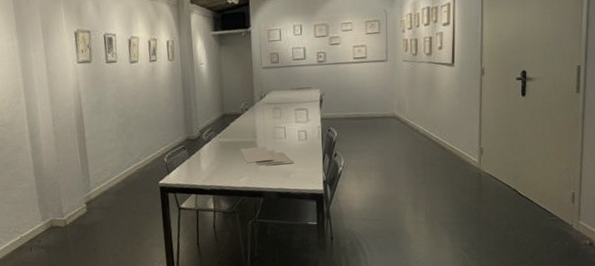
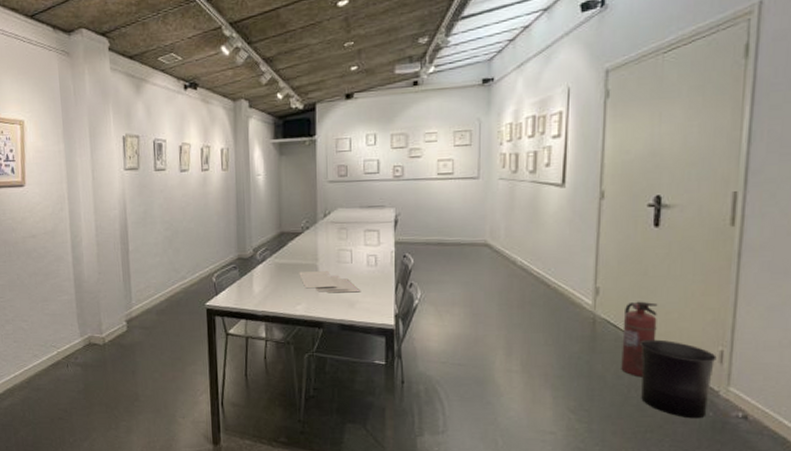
fire extinguisher: none [501,157,526,219] -> present [621,301,658,378]
waste bin: none [515,187,570,249] -> present [640,339,716,419]

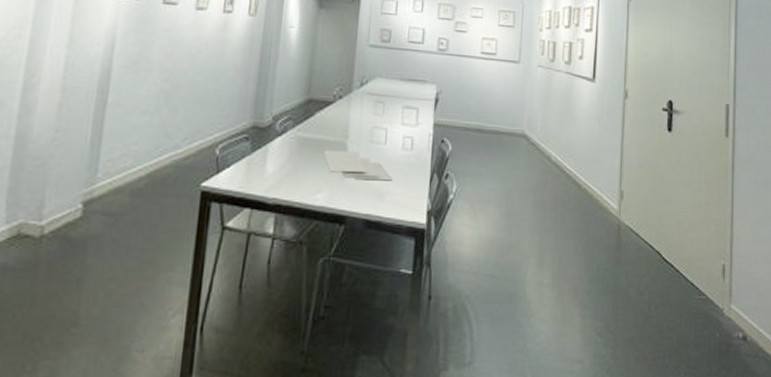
fire extinguisher: present [621,301,658,378] -> none [642,208,672,293]
waste bin: present [640,339,716,419] -> none [659,251,720,341]

